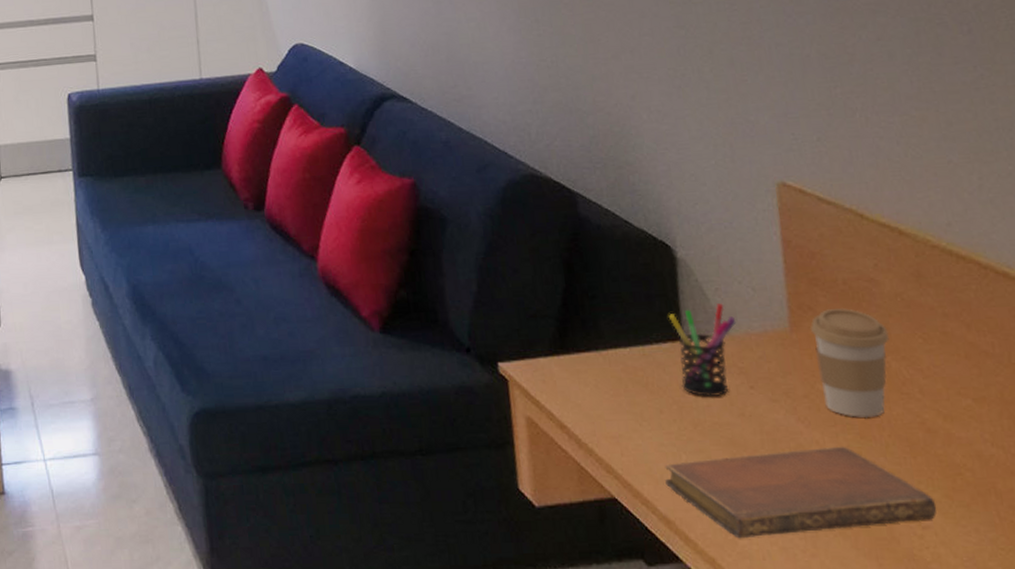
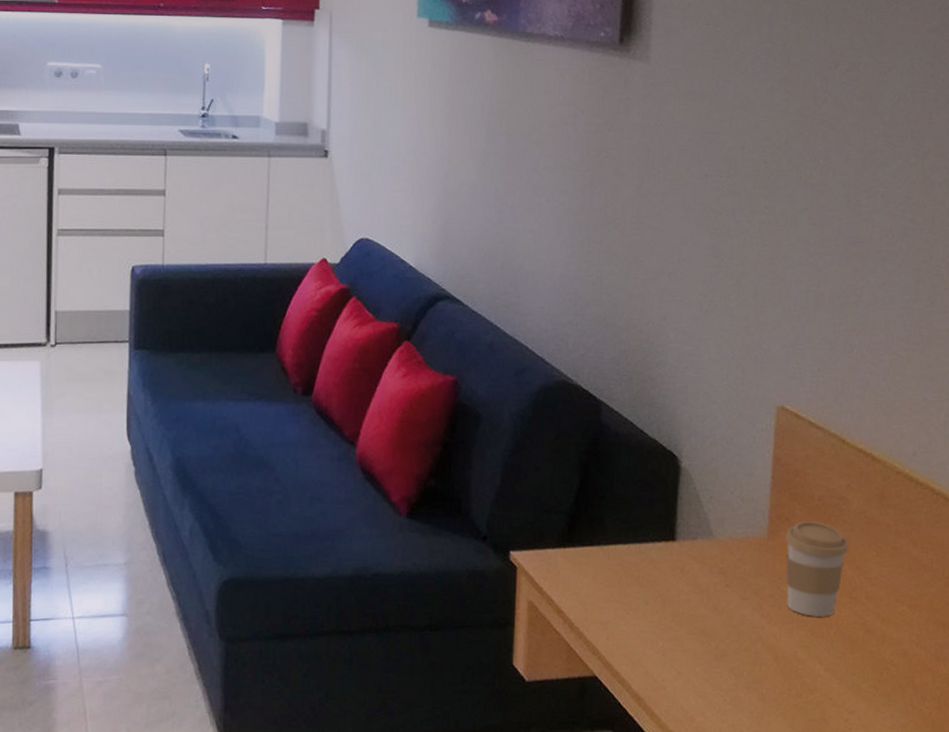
notebook: present [665,446,937,539] -> none [641,640,864,716]
pen holder: present [669,303,737,397] -> none [666,510,723,593]

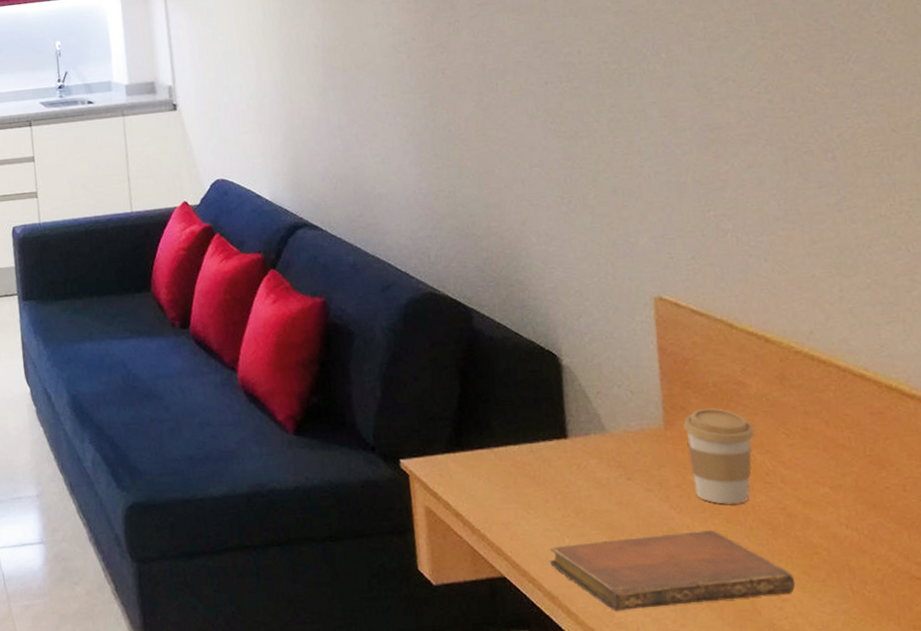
notebook: none [641,640,864,716] -> present [549,529,796,611]

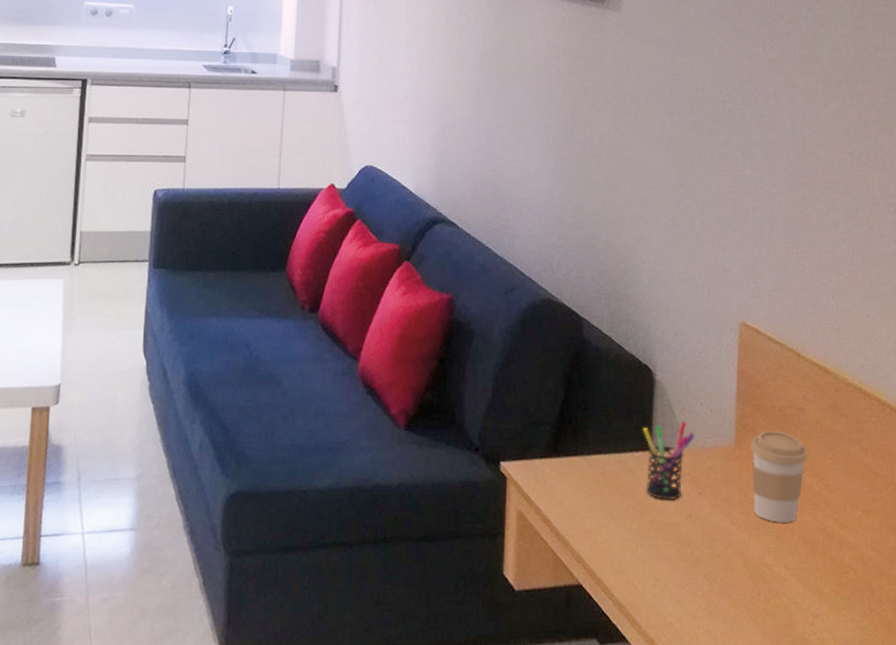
notebook: present [549,529,796,611] -> none [623,546,826,622]
pen holder: none [554,405,616,488] -> present [643,421,695,501]

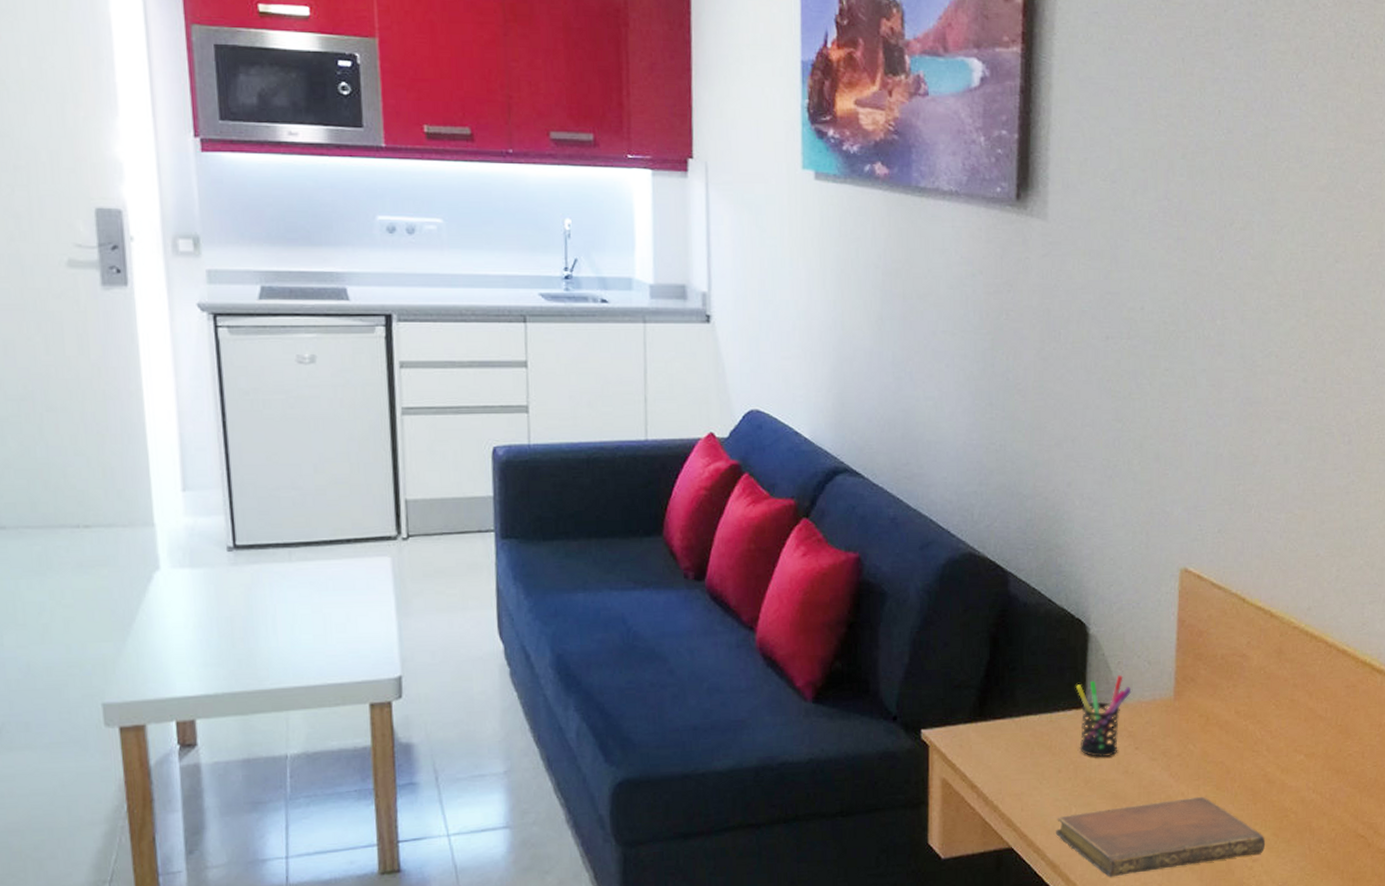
notebook: none [623,546,826,622] -> present [1056,796,1266,878]
coffee cup: present [750,430,808,524] -> none [1190,679,1250,773]

